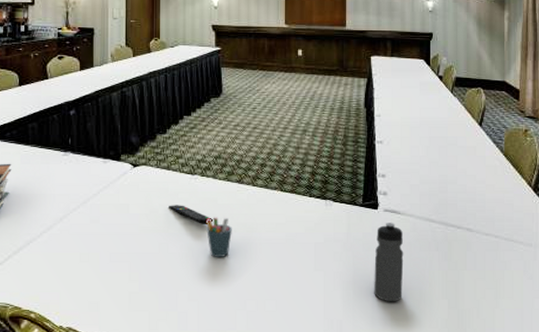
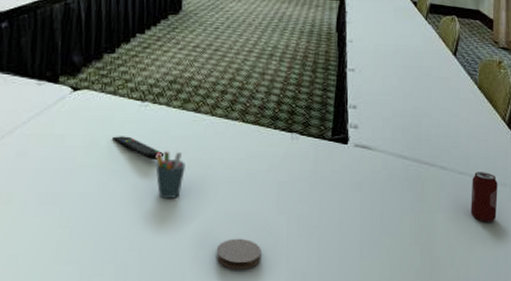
coaster: none [262,291,302,318] -> present [216,238,262,270]
water bottle: present [374,223,404,302] -> none [342,159,375,250]
beverage can: none [496,233,523,279] -> present [471,172,498,222]

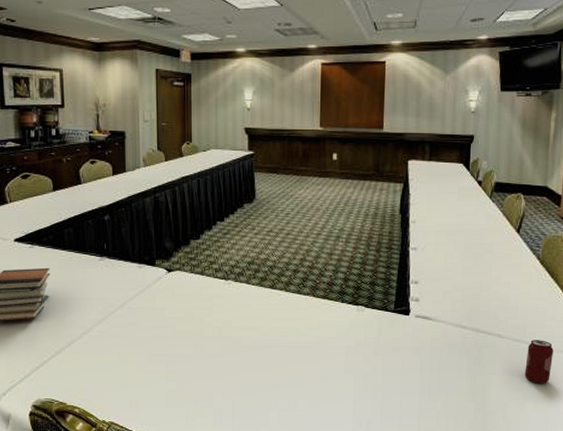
remote control: present [112,136,163,161] -> none [203,309,246,329]
pen holder: present [155,151,185,198] -> none [240,321,265,359]
coaster: present [216,238,262,270] -> none [294,392,332,416]

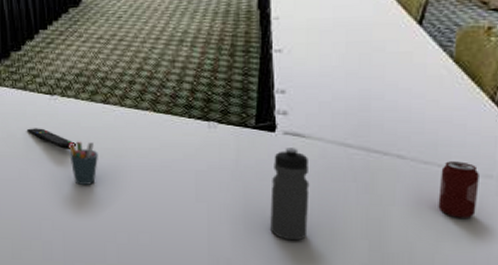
remote control: none [203,309,246,329] -> present [27,128,76,150]
pen holder: none [240,321,265,359] -> present [69,141,98,185]
water bottle: none [402,328,434,404] -> present [270,148,310,241]

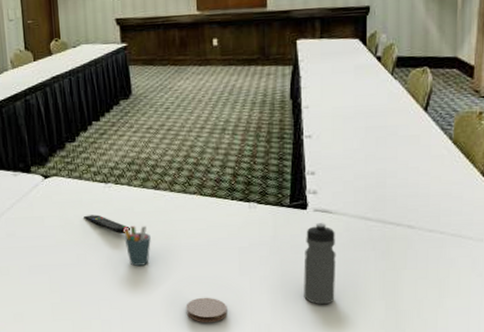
coaster: none [134,223,181,253] -> present [186,297,228,323]
beverage can: present [438,161,479,218] -> none [440,228,473,277]

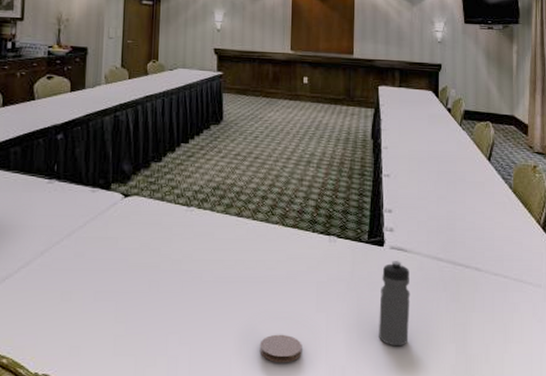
remote control: present [84,214,130,235] -> none [161,239,209,262]
pen holder: present [124,225,151,266] -> none [201,253,229,297]

